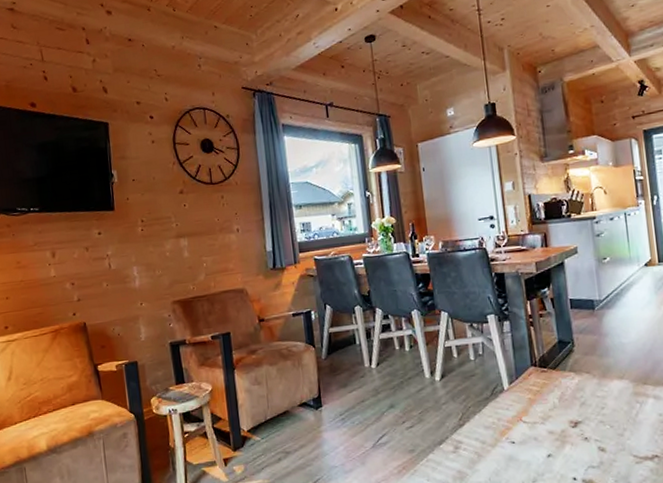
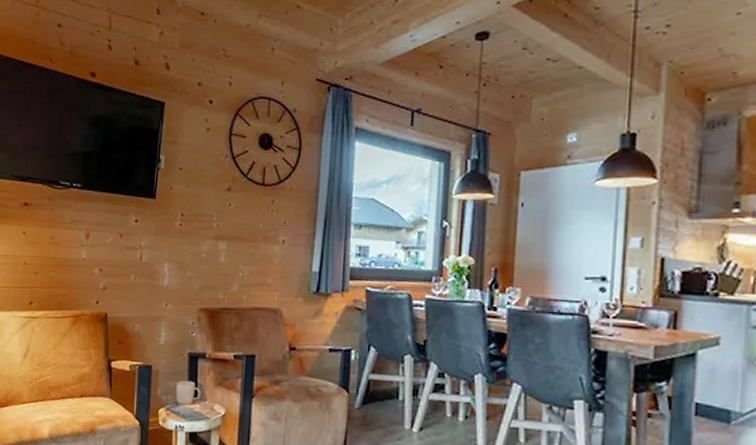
mug: none [162,367,188,390] -> present [175,380,201,405]

